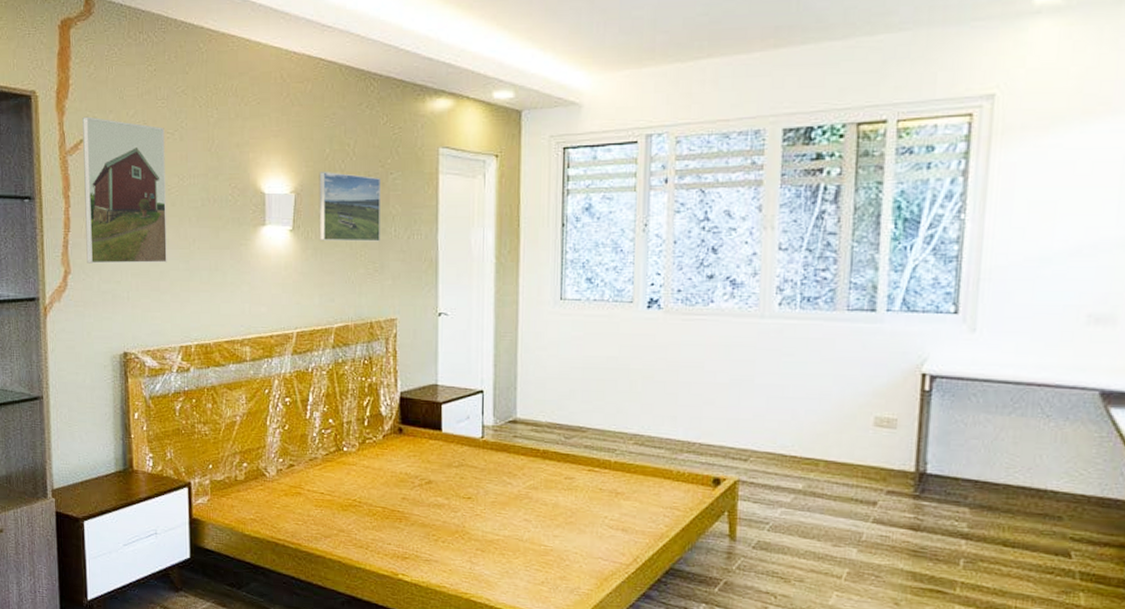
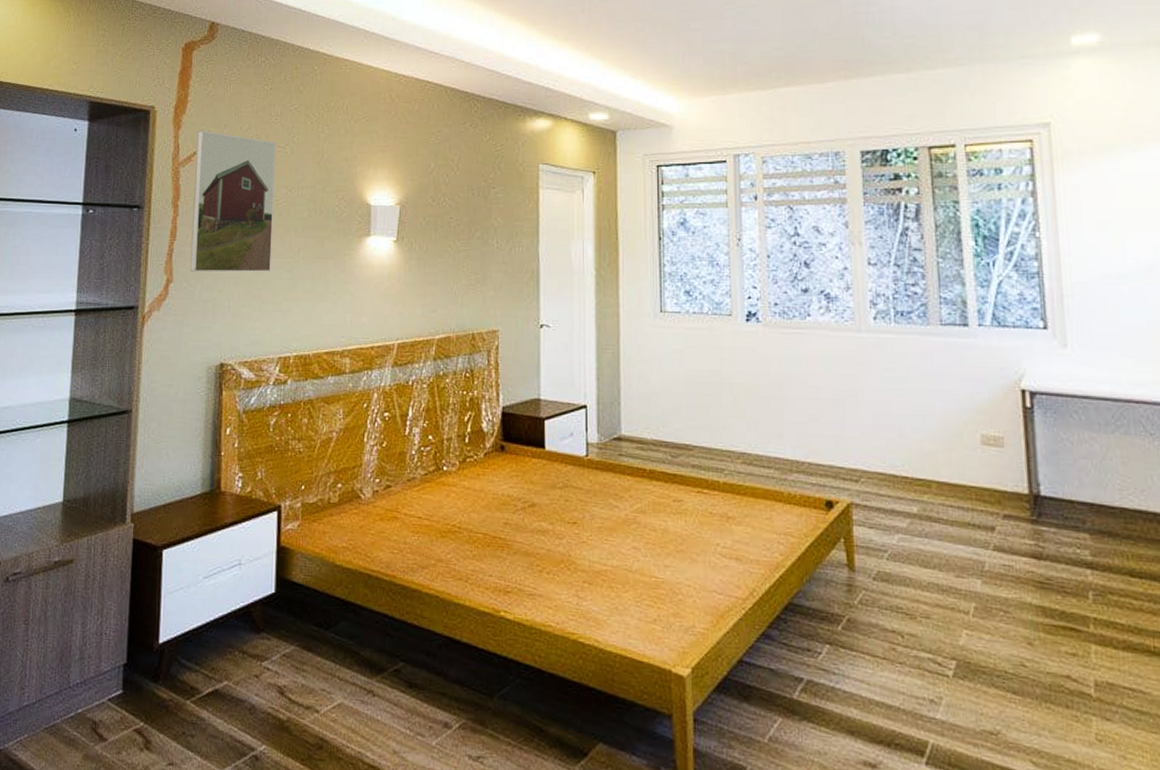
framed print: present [319,172,380,242] -> none [422,185,483,253]

